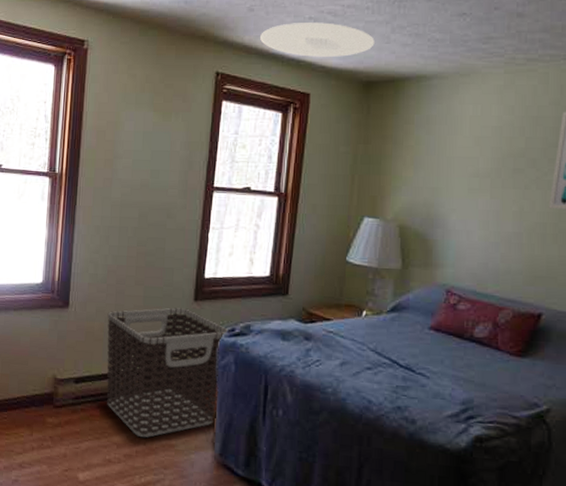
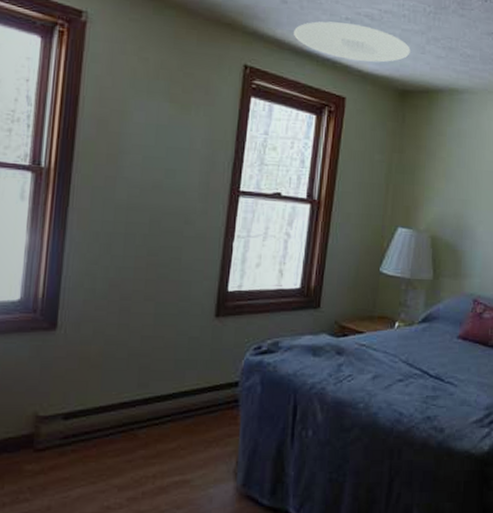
clothes hamper: present [106,307,230,438] -> none [105,325,256,477]

